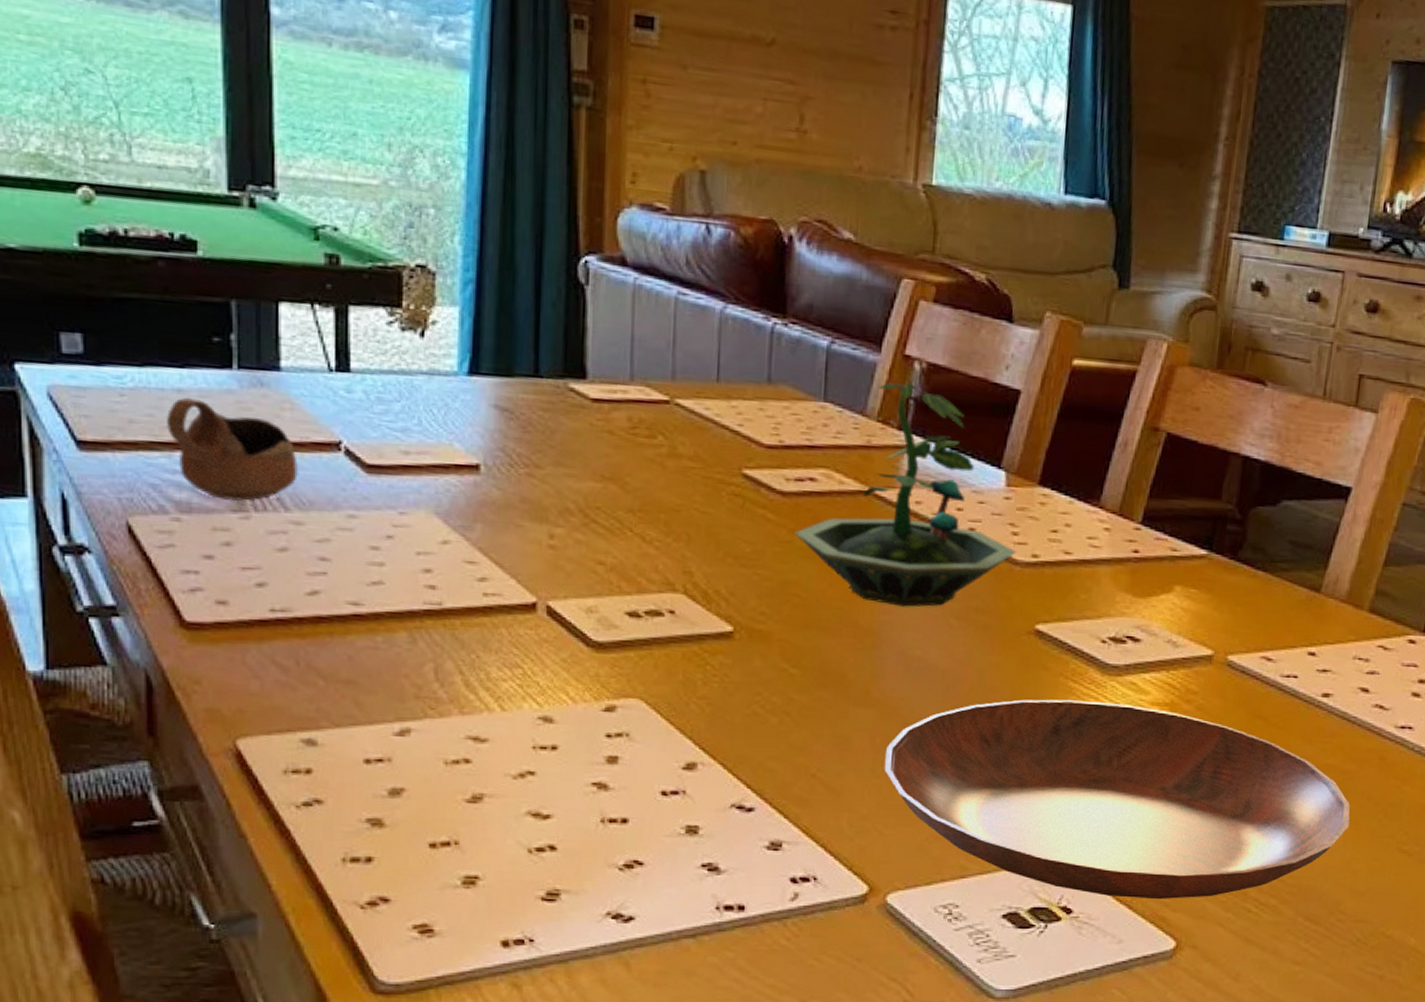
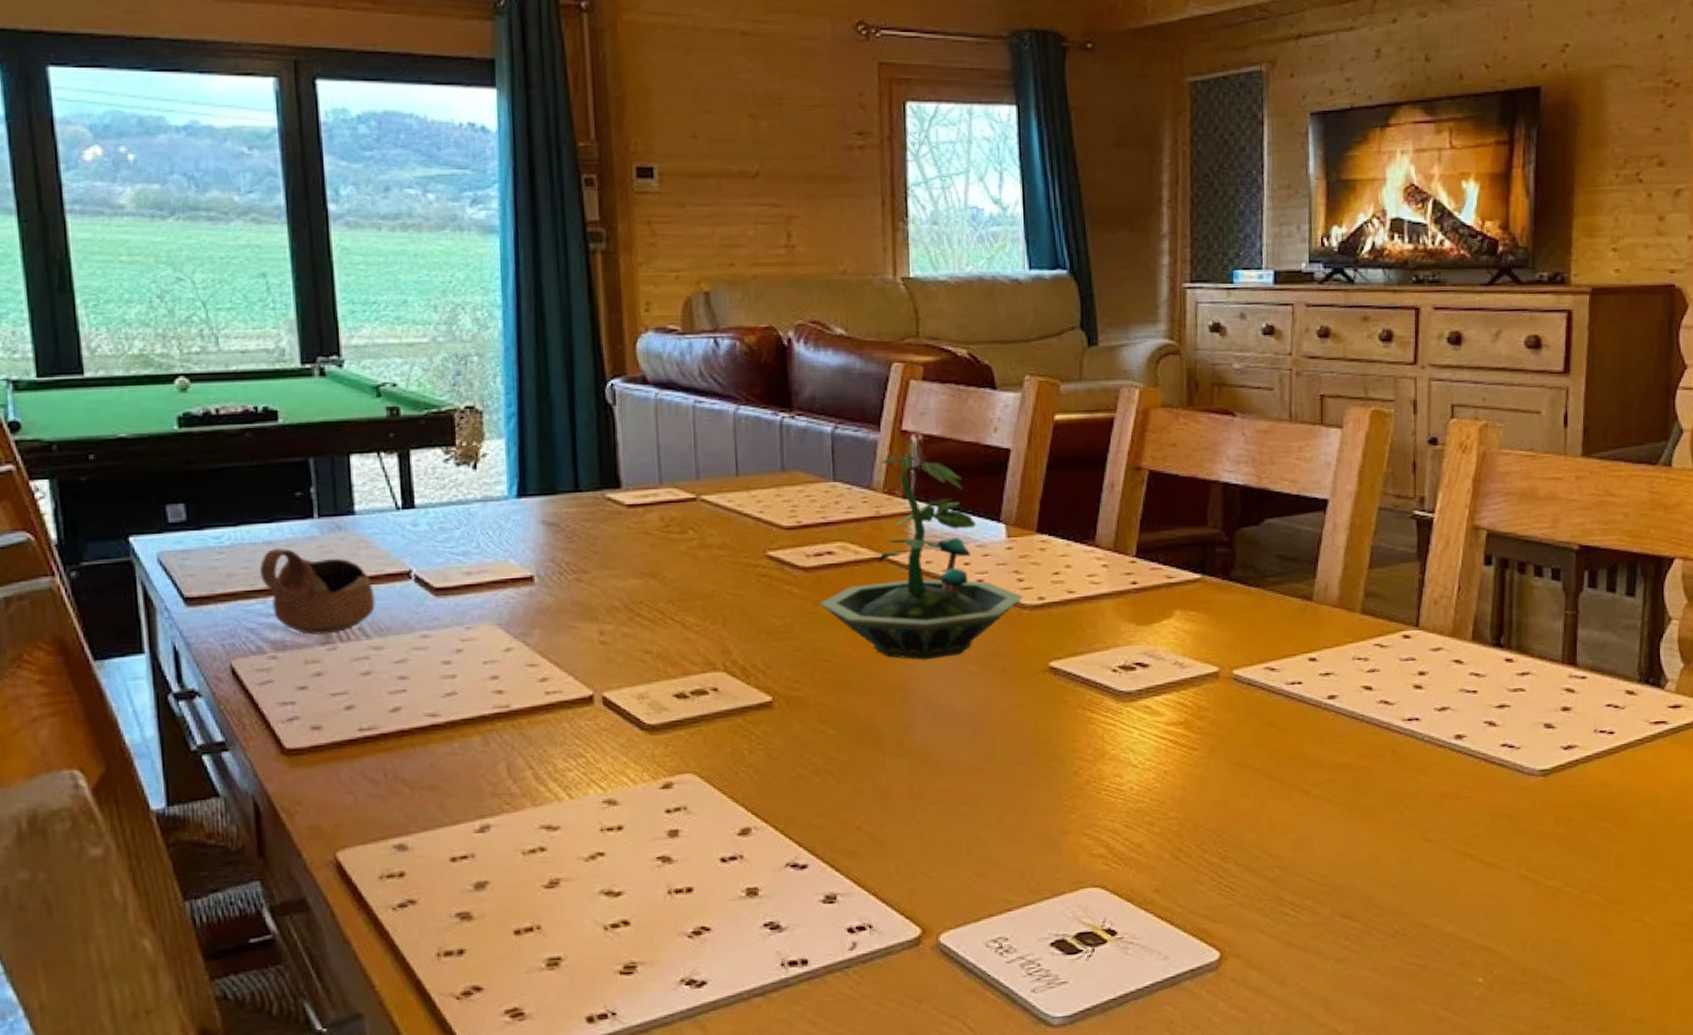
bowl: present [884,699,1350,900] -> none [923,727,1372,914]

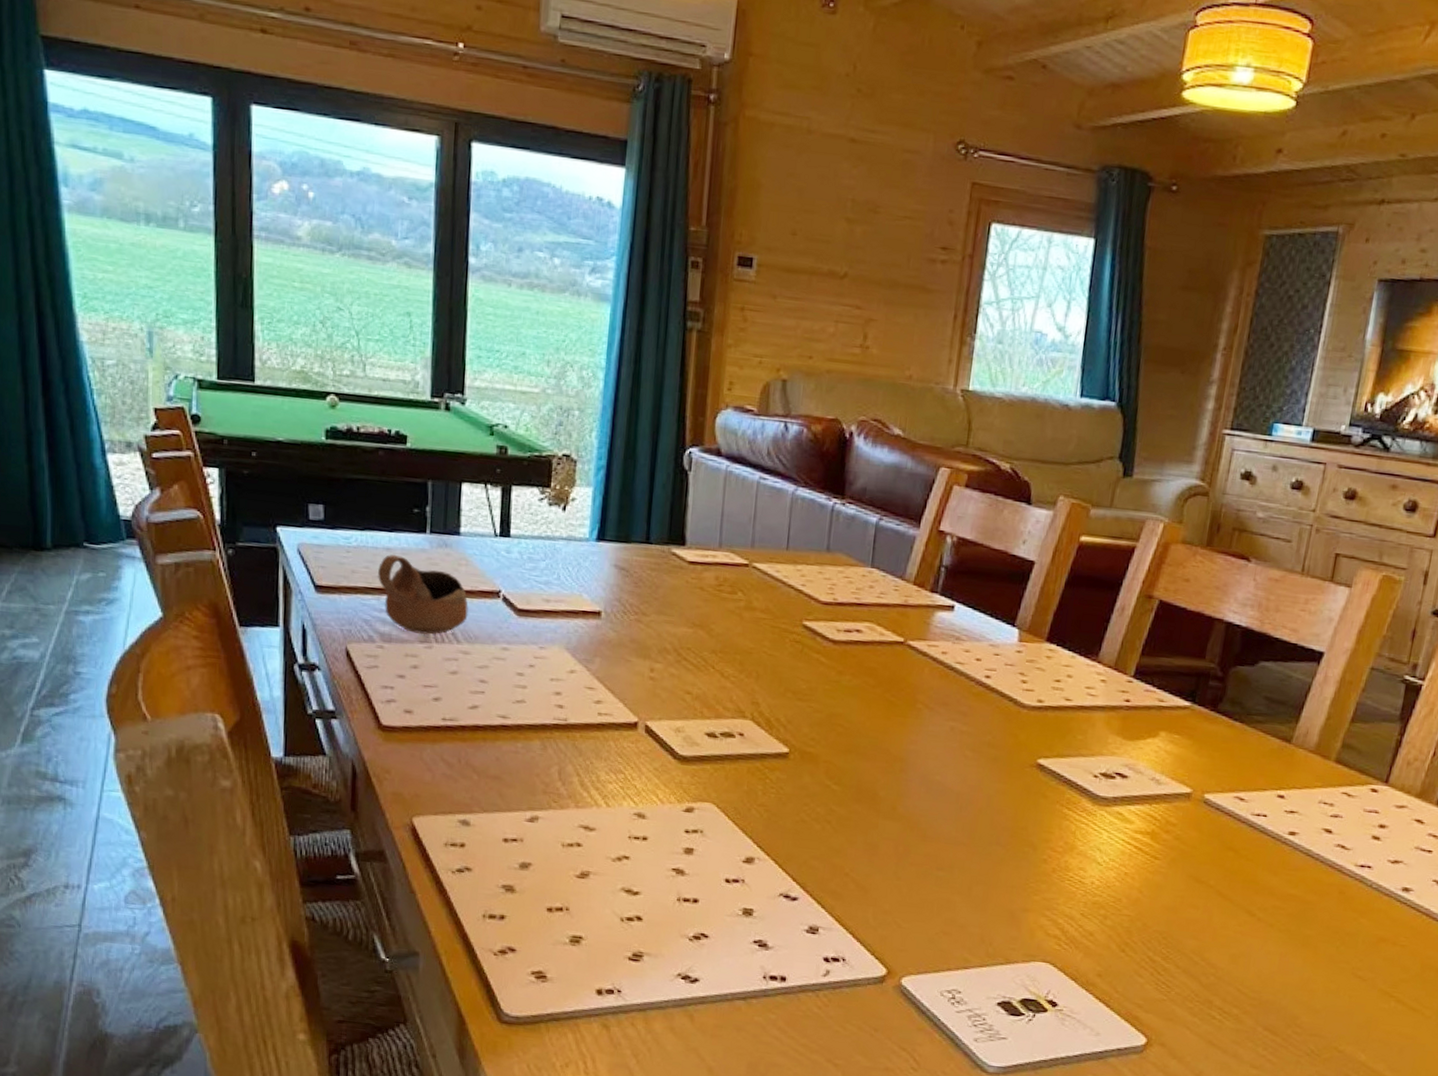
terrarium: present [819,455,1023,660] -> none [841,553,1024,740]

